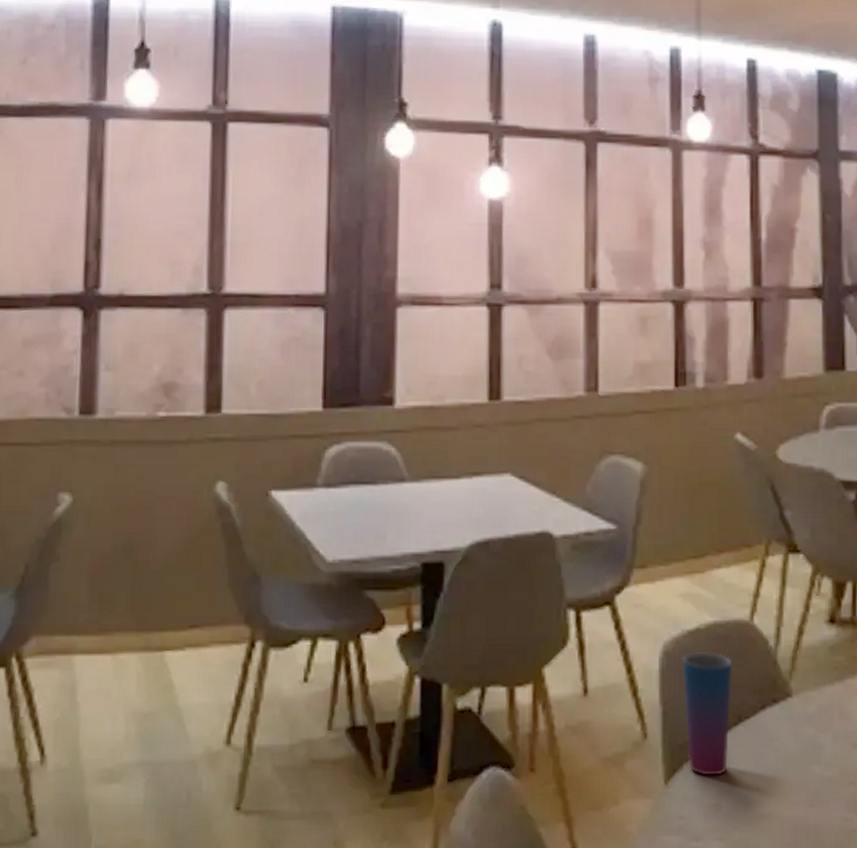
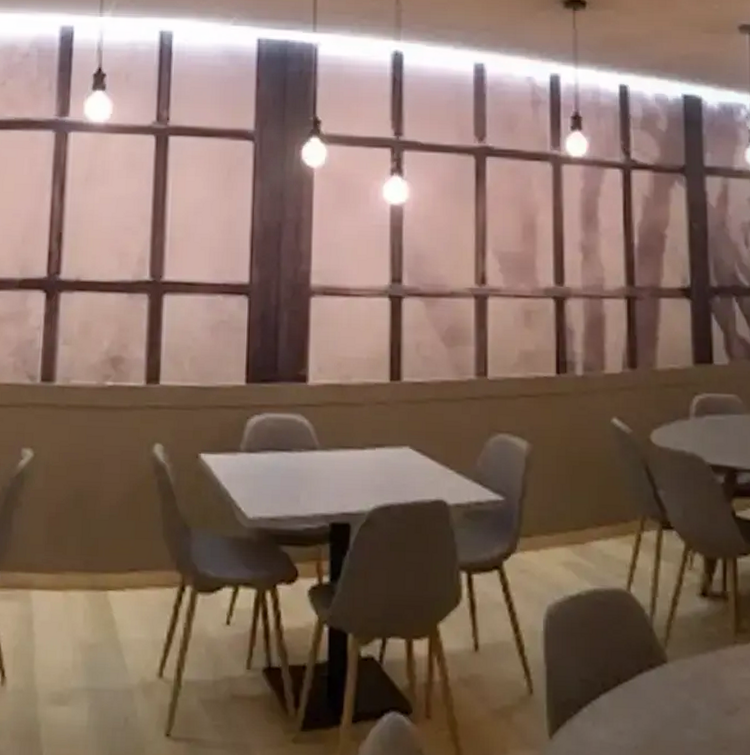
cup: present [681,652,733,776] -> none [564,616,612,733]

